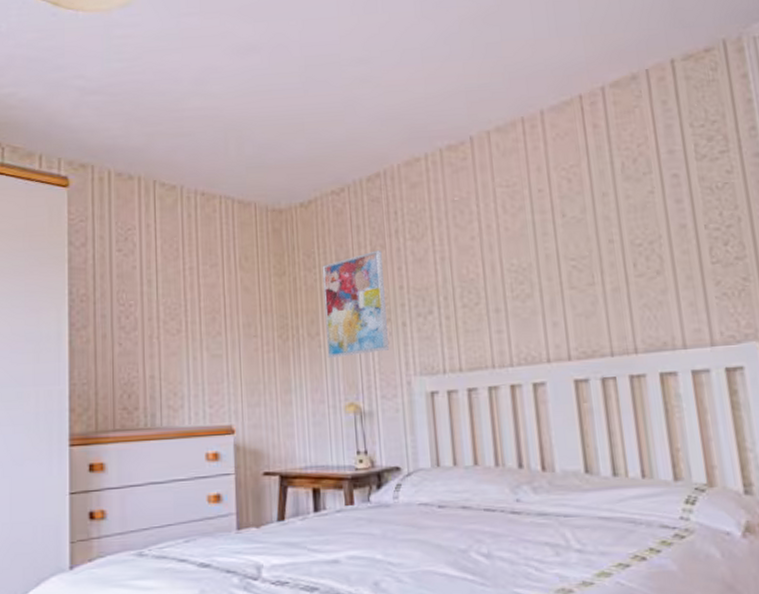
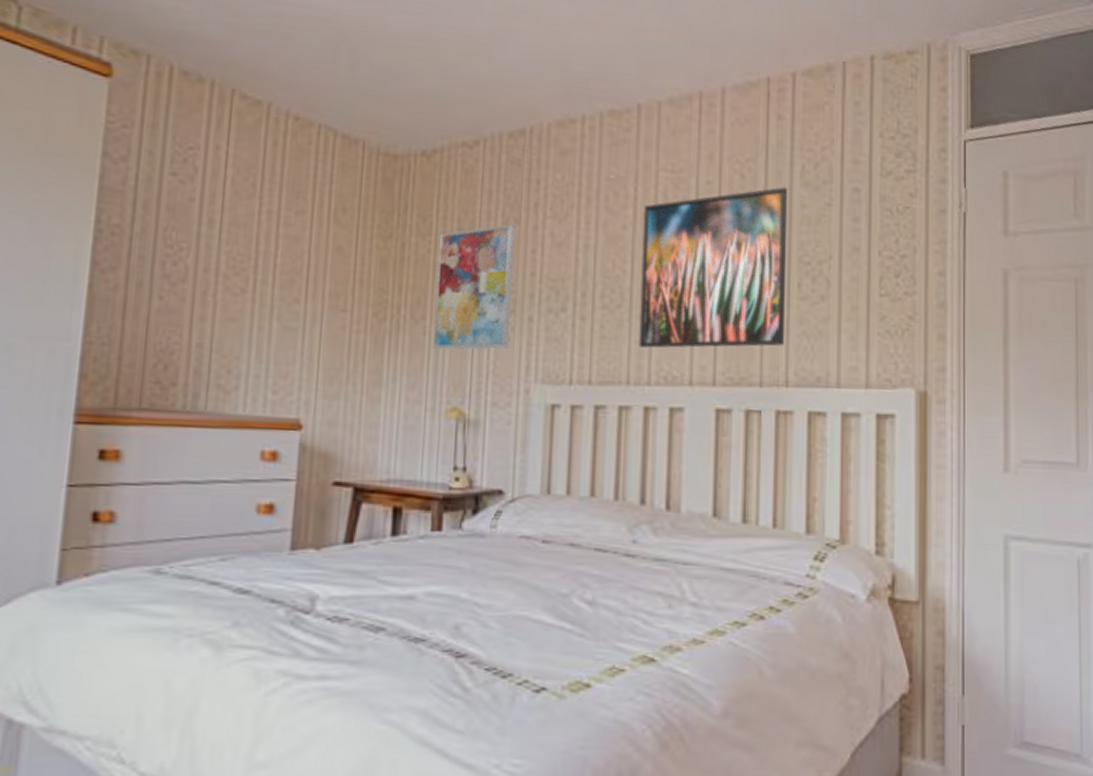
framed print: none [487,183,629,336] -> present [639,187,788,348]

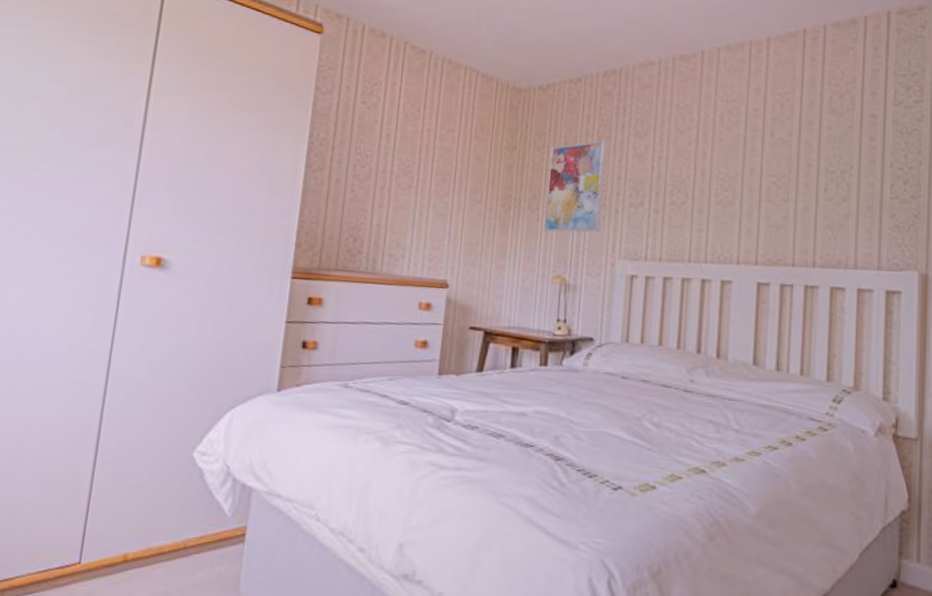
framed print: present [639,187,788,348] -> none [698,113,818,236]

